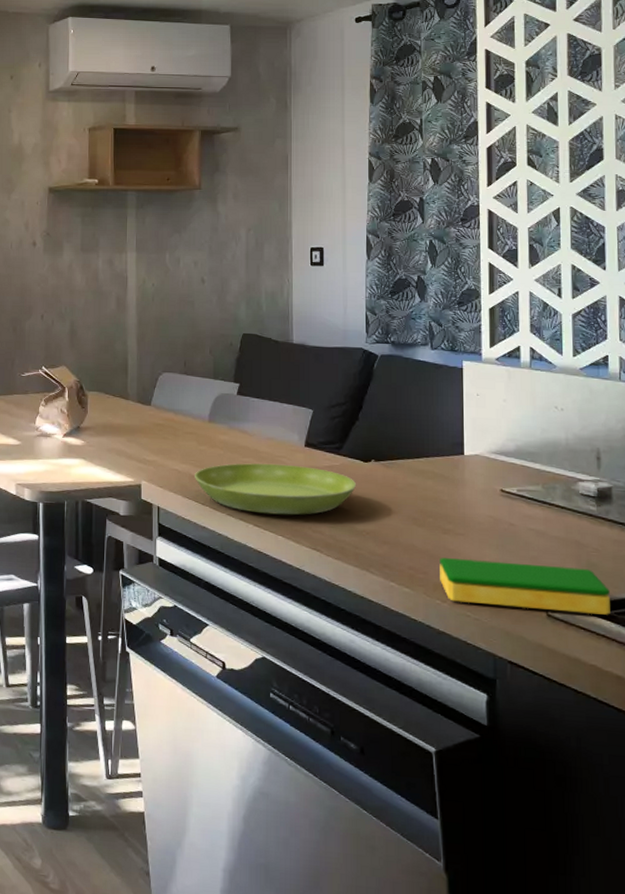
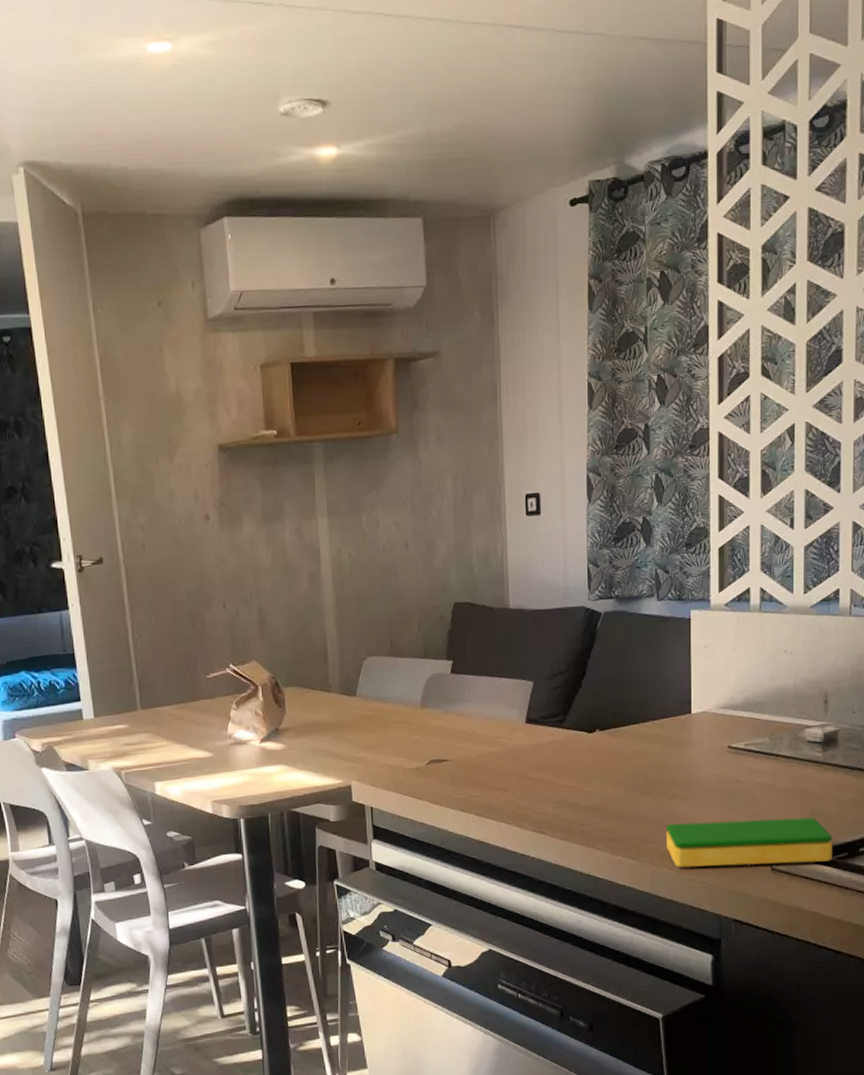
saucer: present [195,463,357,516] -> none [409,745,581,802]

